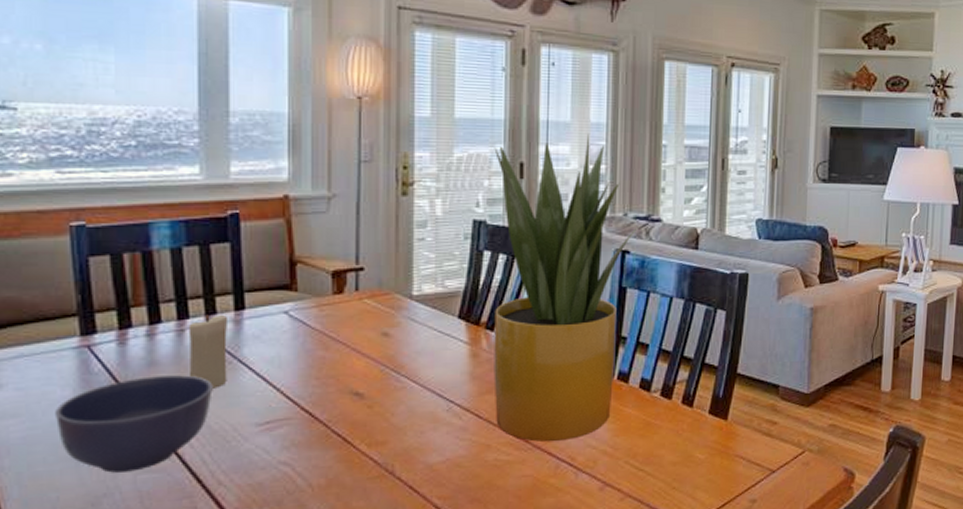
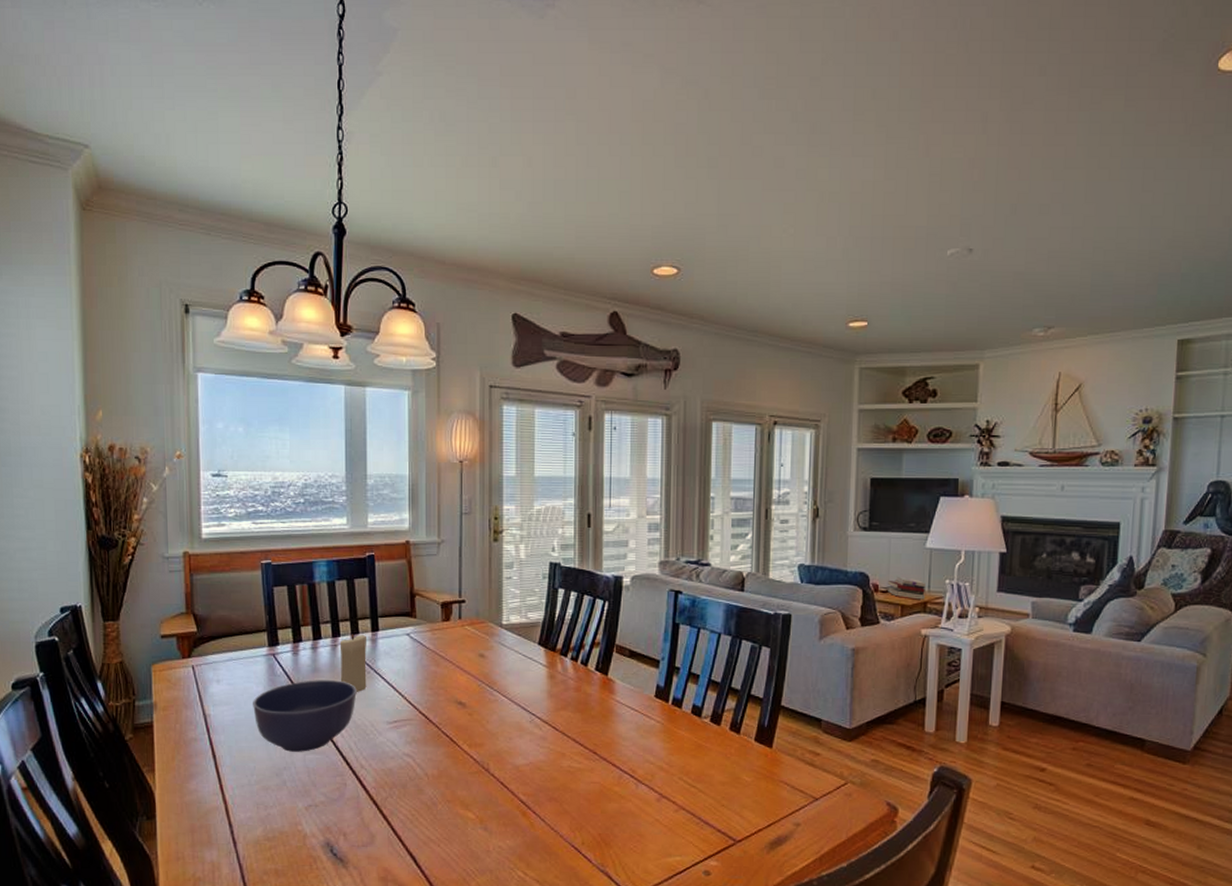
planter: present [493,133,639,442] -> none [566,487,691,755]
books: none [845,230,883,256] -> present [887,576,926,601]

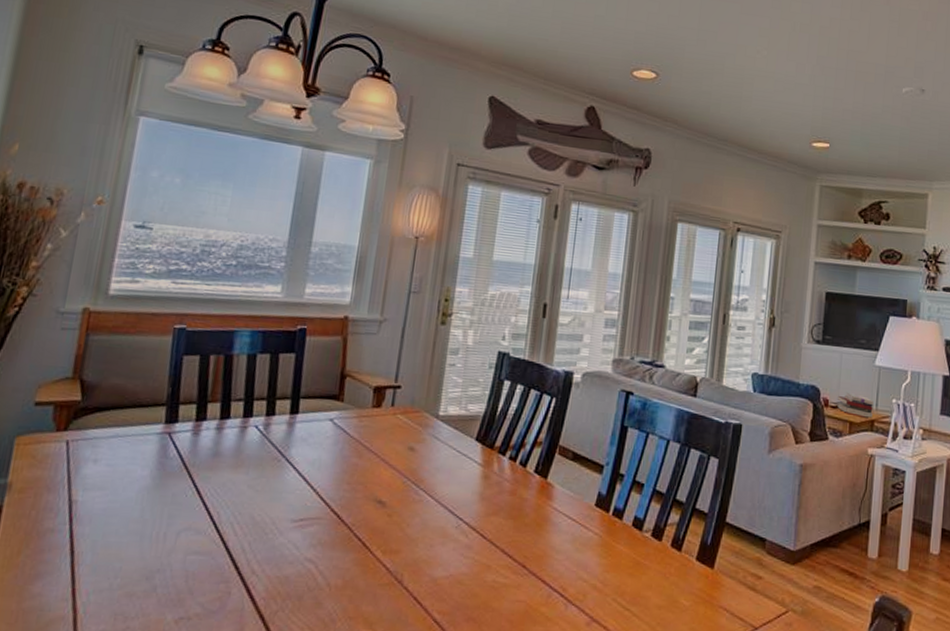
bowl: present [253,680,357,752] -> none [132,465,262,552]
candle: present [339,634,367,692] -> none [243,415,283,483]

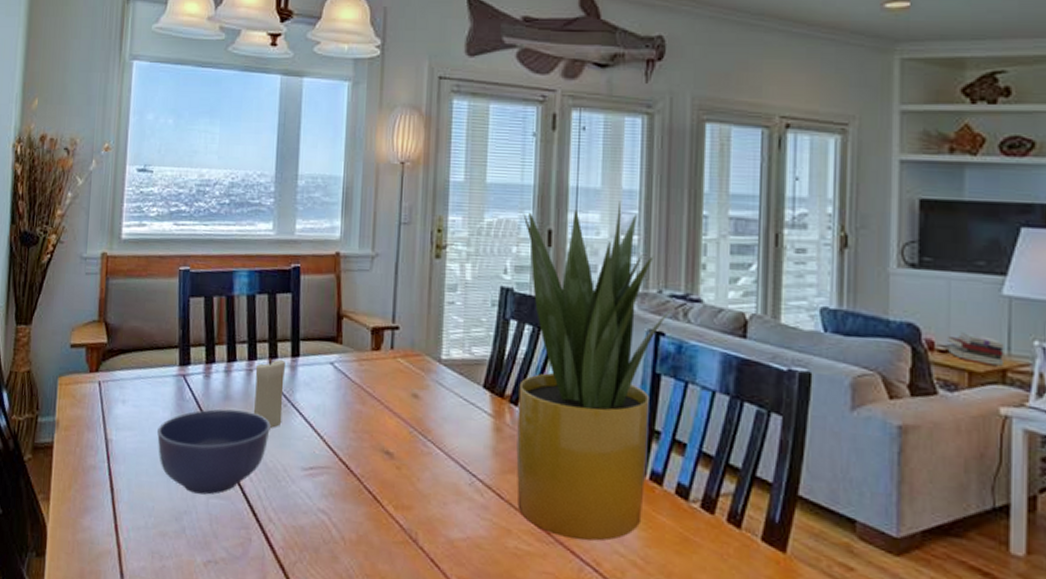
bowl: none [132,465,262,552] -> present [157,408,271,495]
candle: none [243,415,283,483] -> present [253,358,285,428]
planter: none [498,282,644,571] -> present [516,201,676,541]

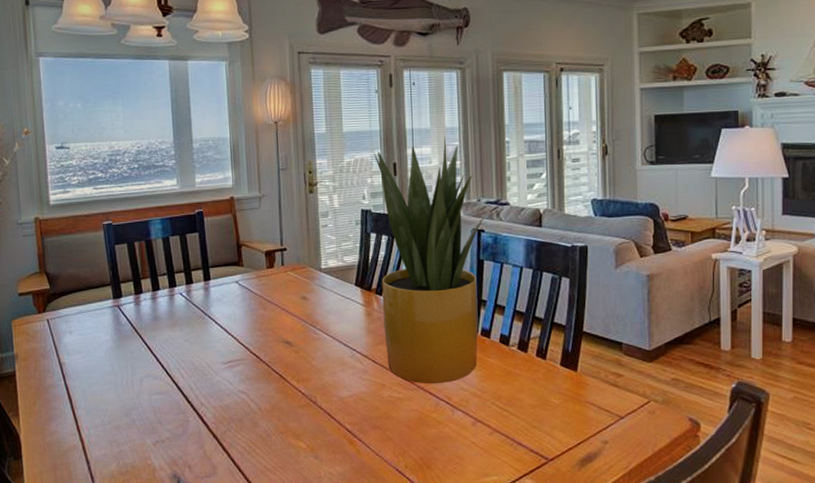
bowl: present [157,408,271,495] -> none [102,326,194,393]
candle: present [253,358,285,428] -> none [176,284,202,336]
books: present [946,331,1004,368] -> none [676,205,713,228]

